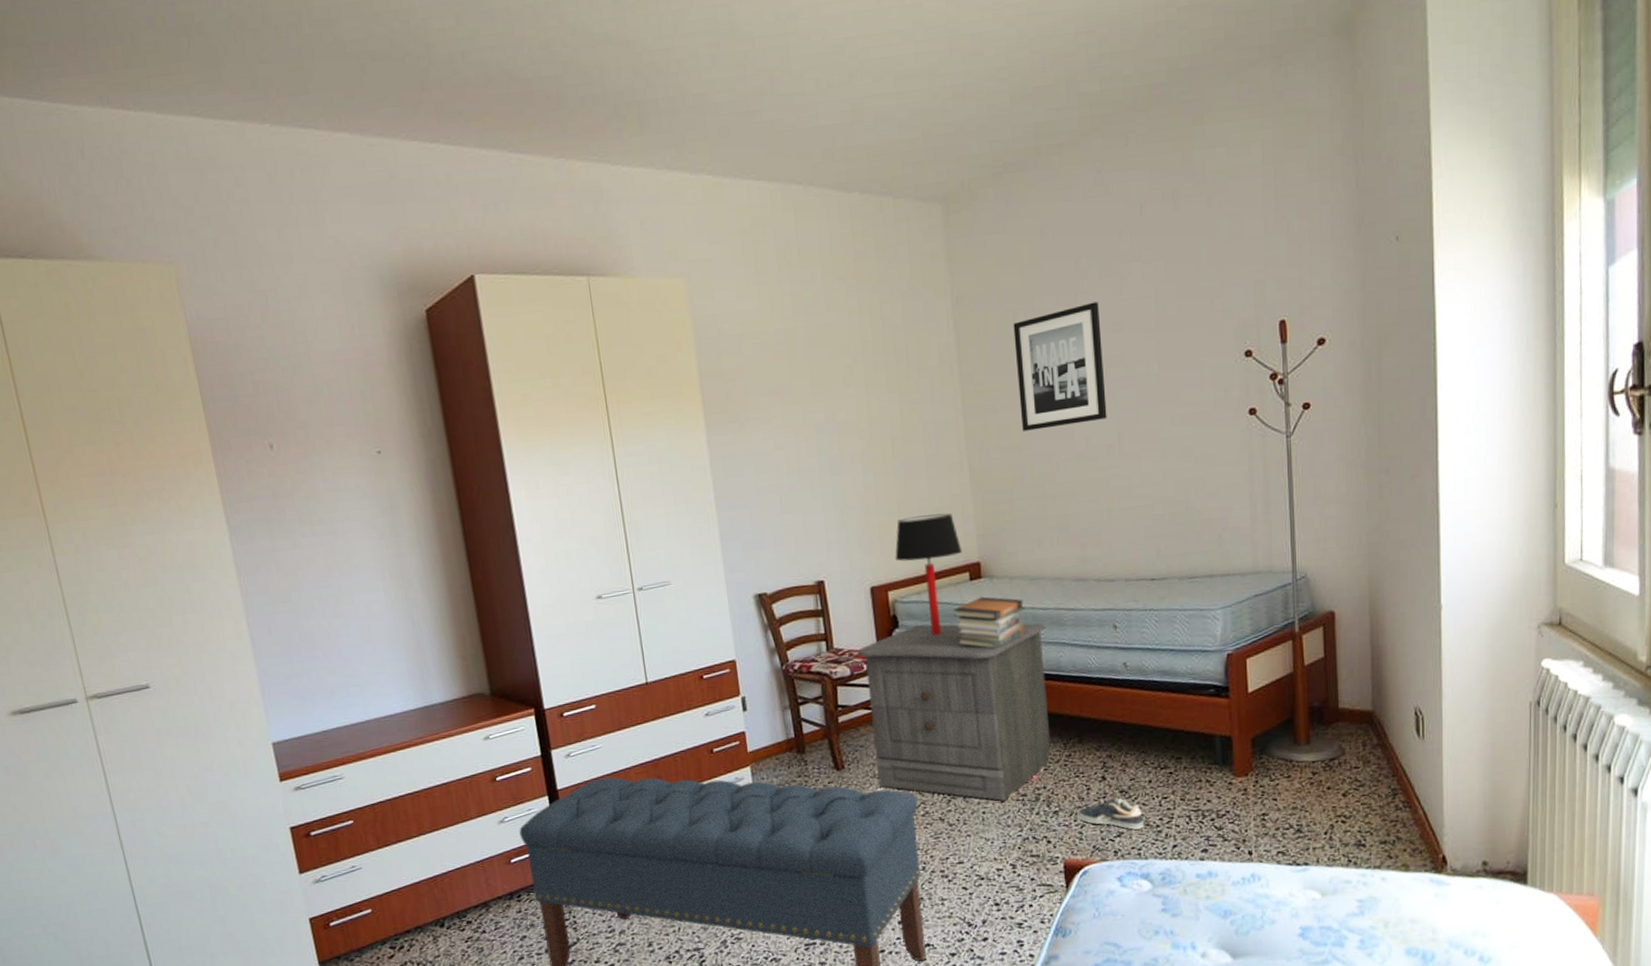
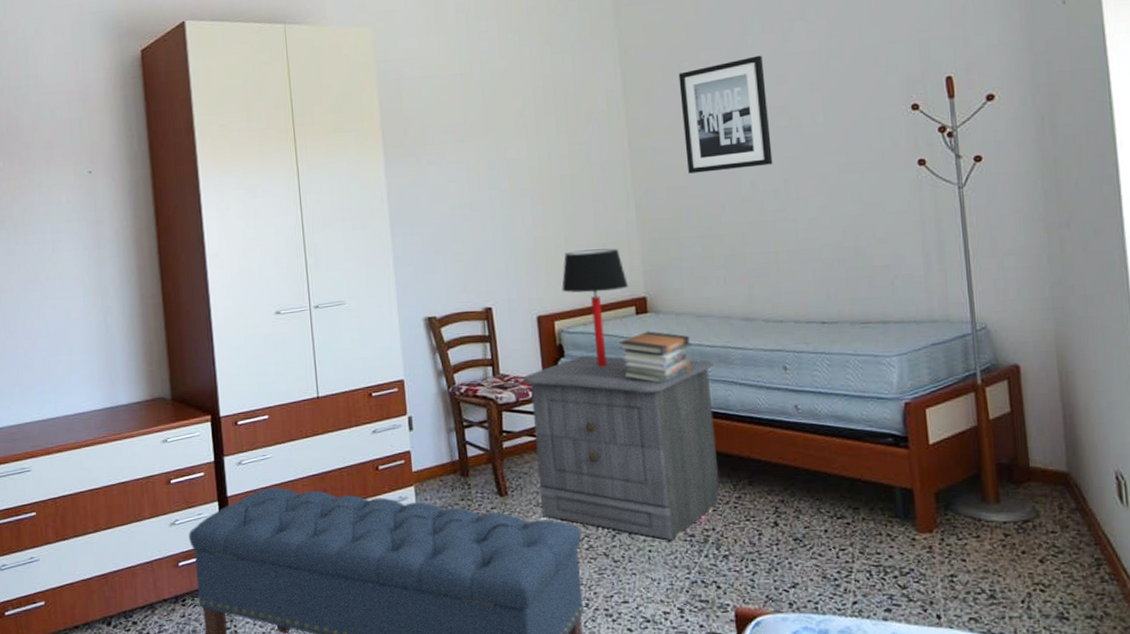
sneaker: present [1078,798,1144,830] -> none [749,546,820,581]

